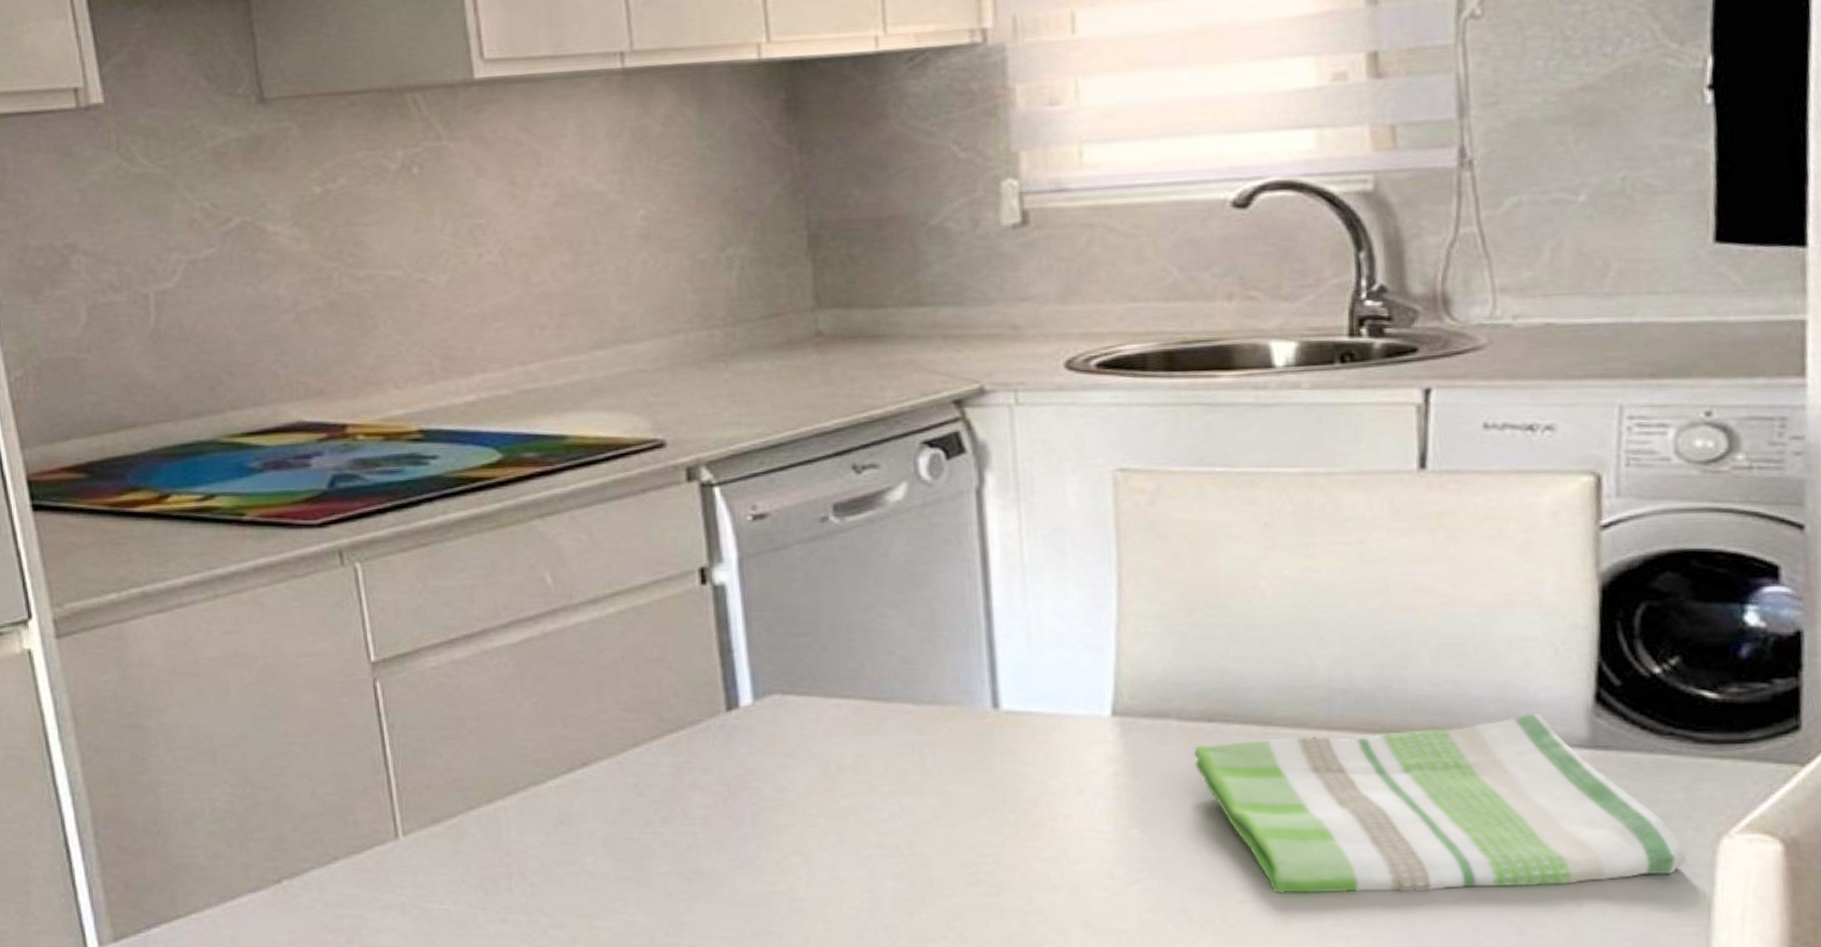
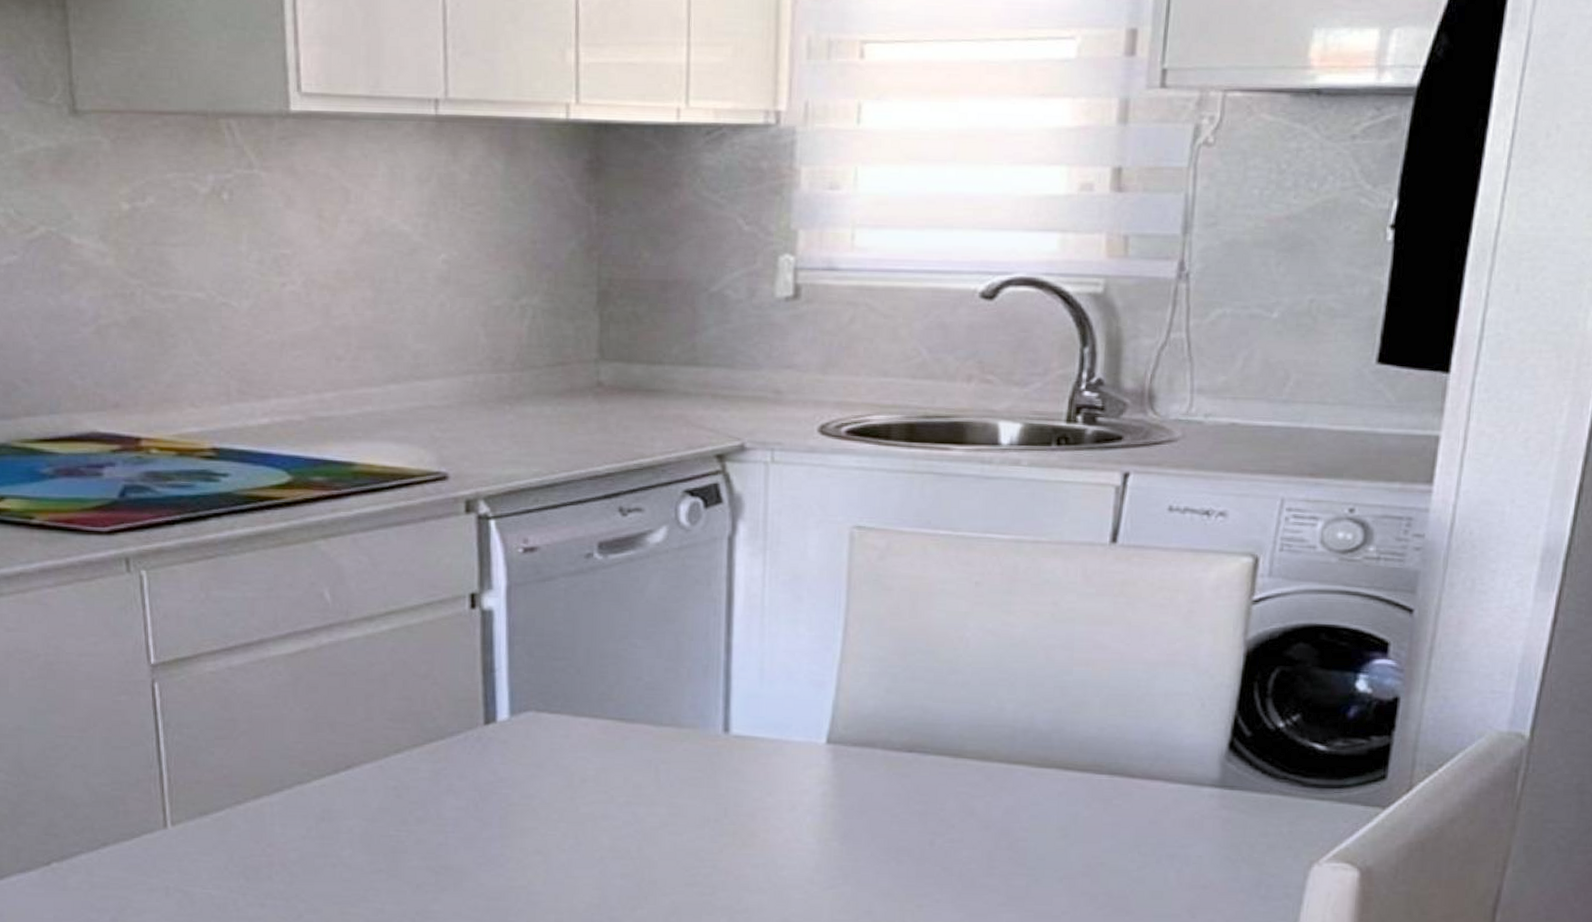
dish towel: present [1193,713,1687,893] -> none [892,756,1283,902]

